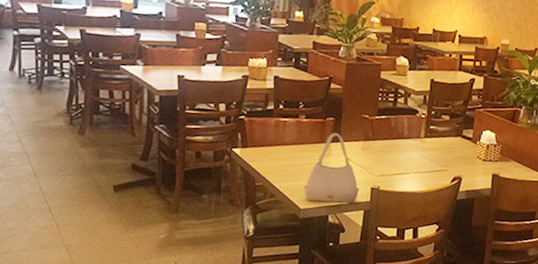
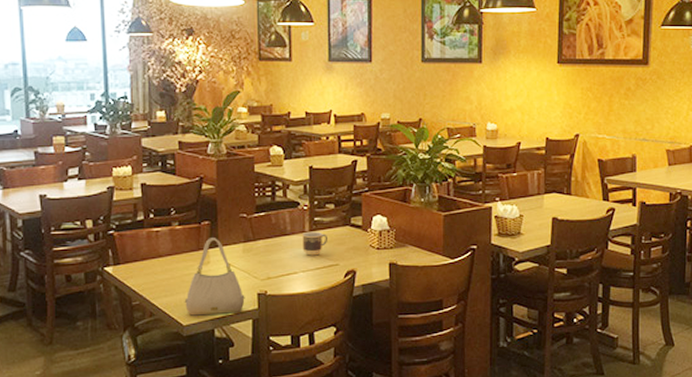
cup: none [416,137,440,160] -> present [302,231,327,256]

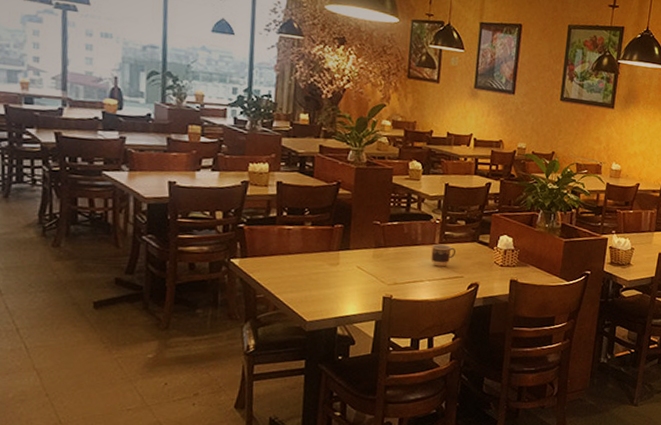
handbag: present [184,238,245,316] -> none [309,240,371,314]

